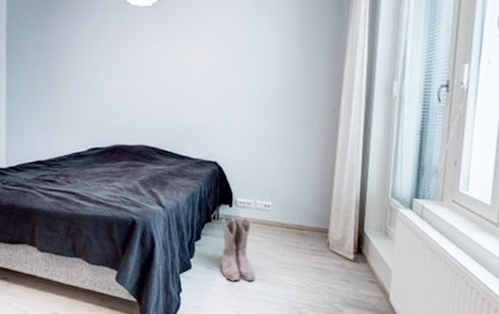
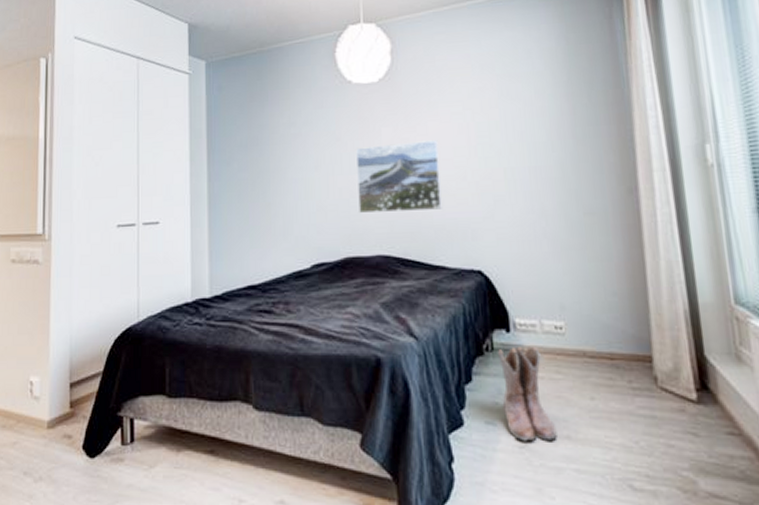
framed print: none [128,58,195,114] -> present [356,140,443,213]

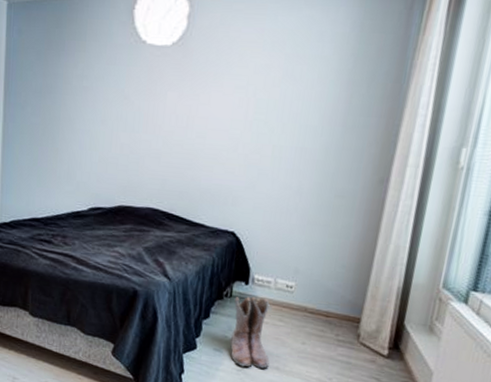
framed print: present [356,140,443,213] -> none [136,108,218,175]

